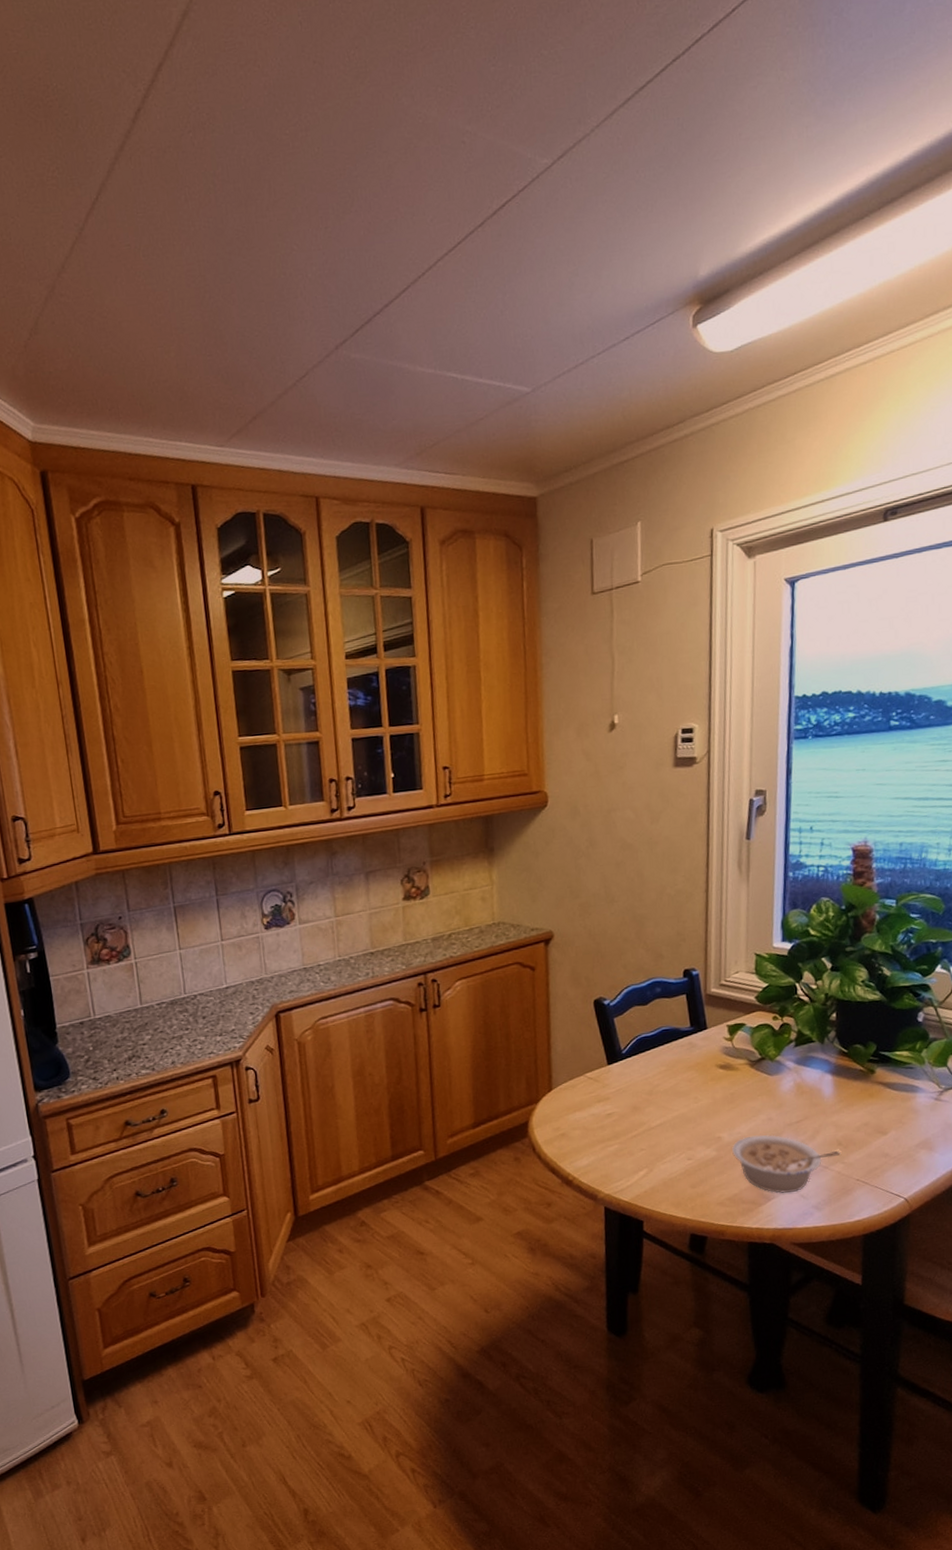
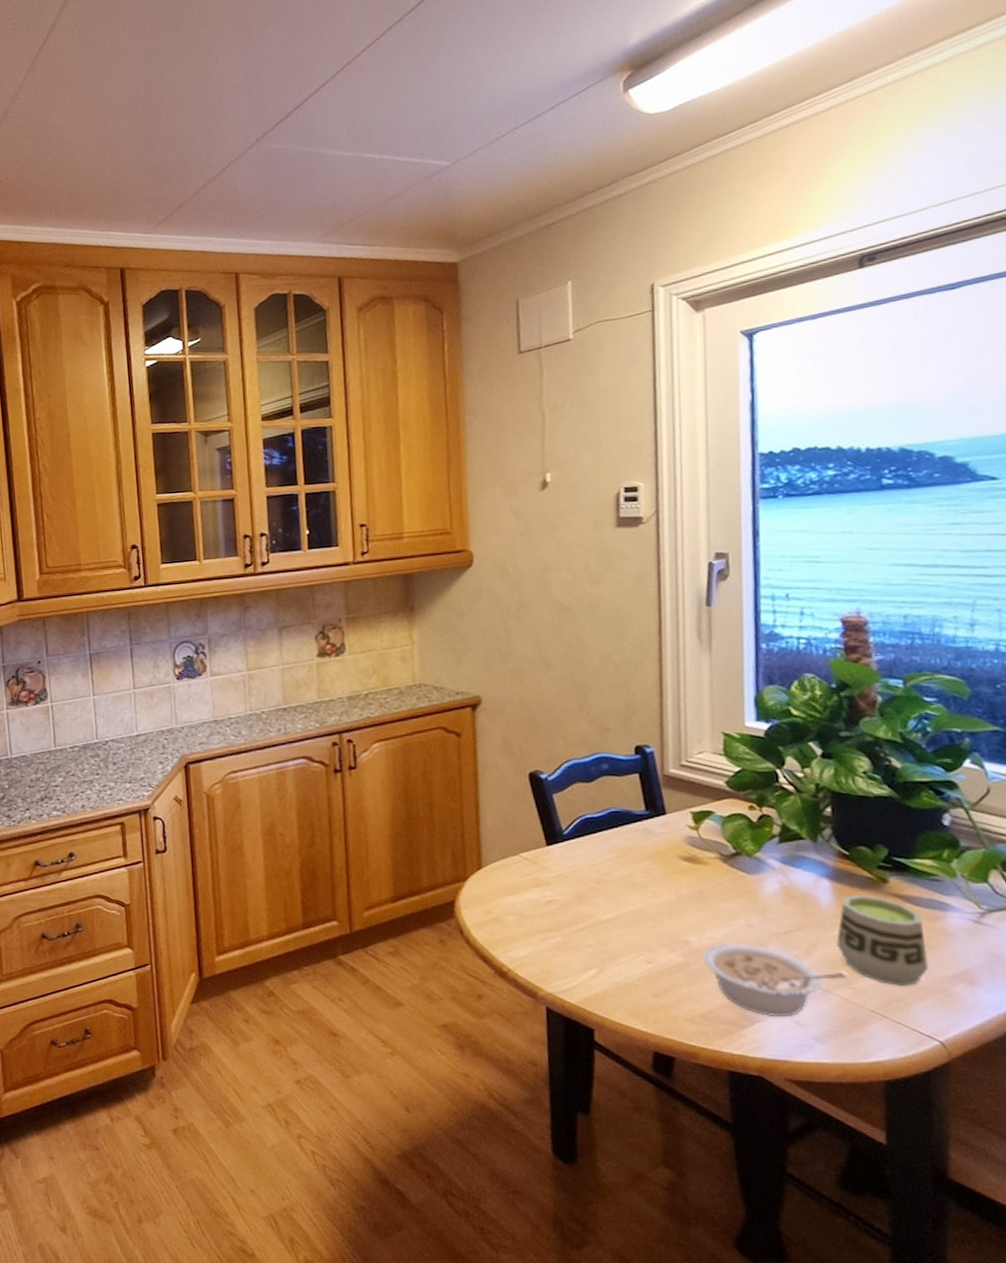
cup: none [834,1085,901,1158] -> present [836,894,929,986]

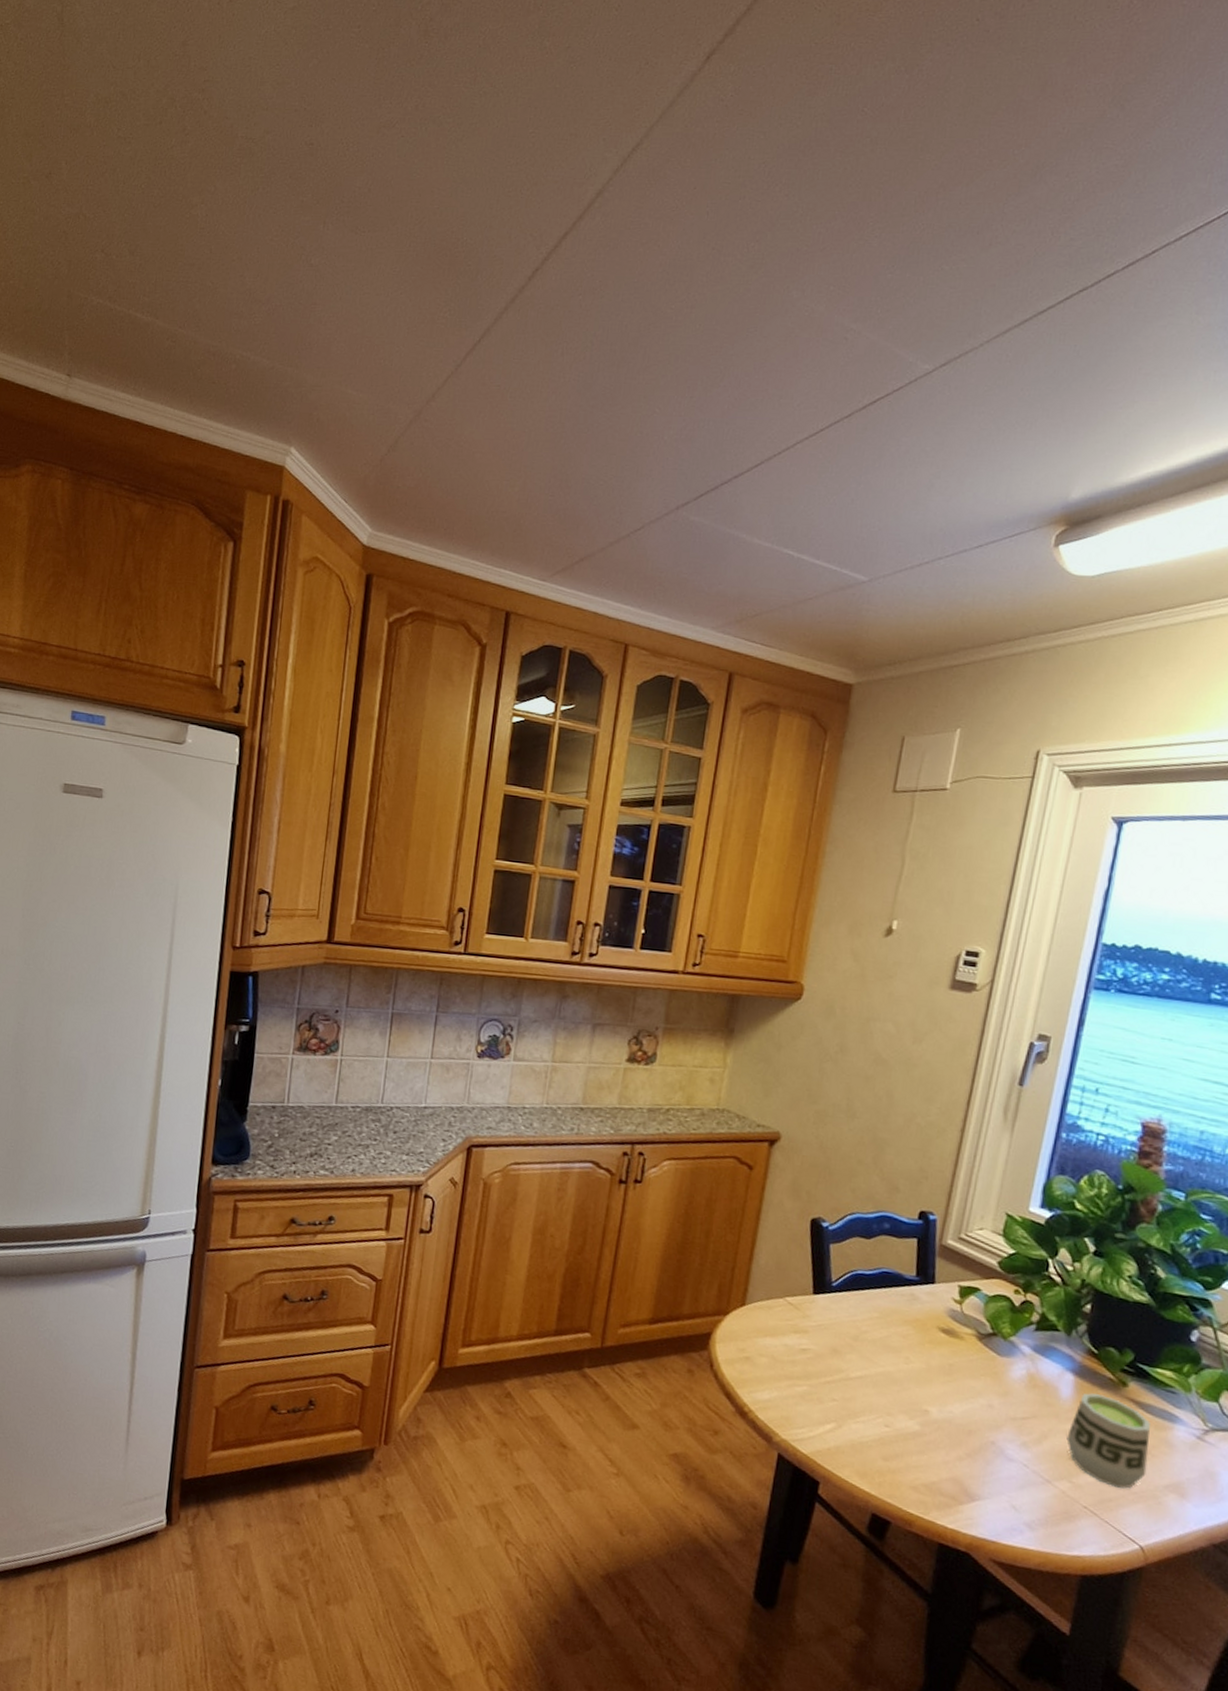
legume: present [703,943,847,1016] -> none [939,1418,1069,1500]

